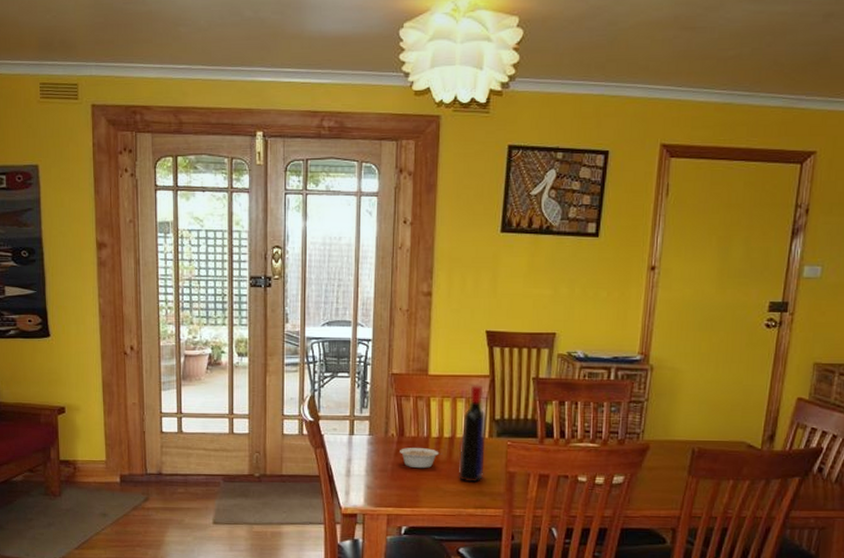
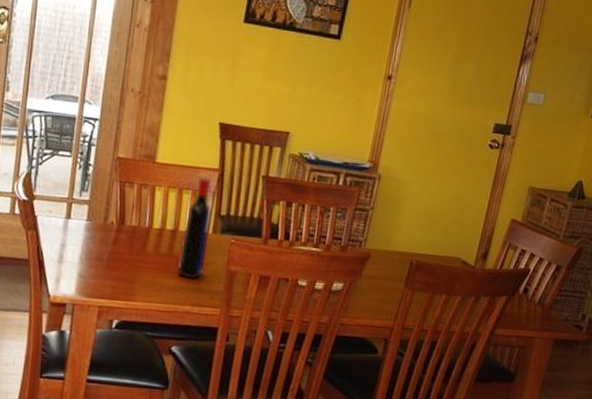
legume: present [400,448,442,469] -> none [118,237,163,261]

